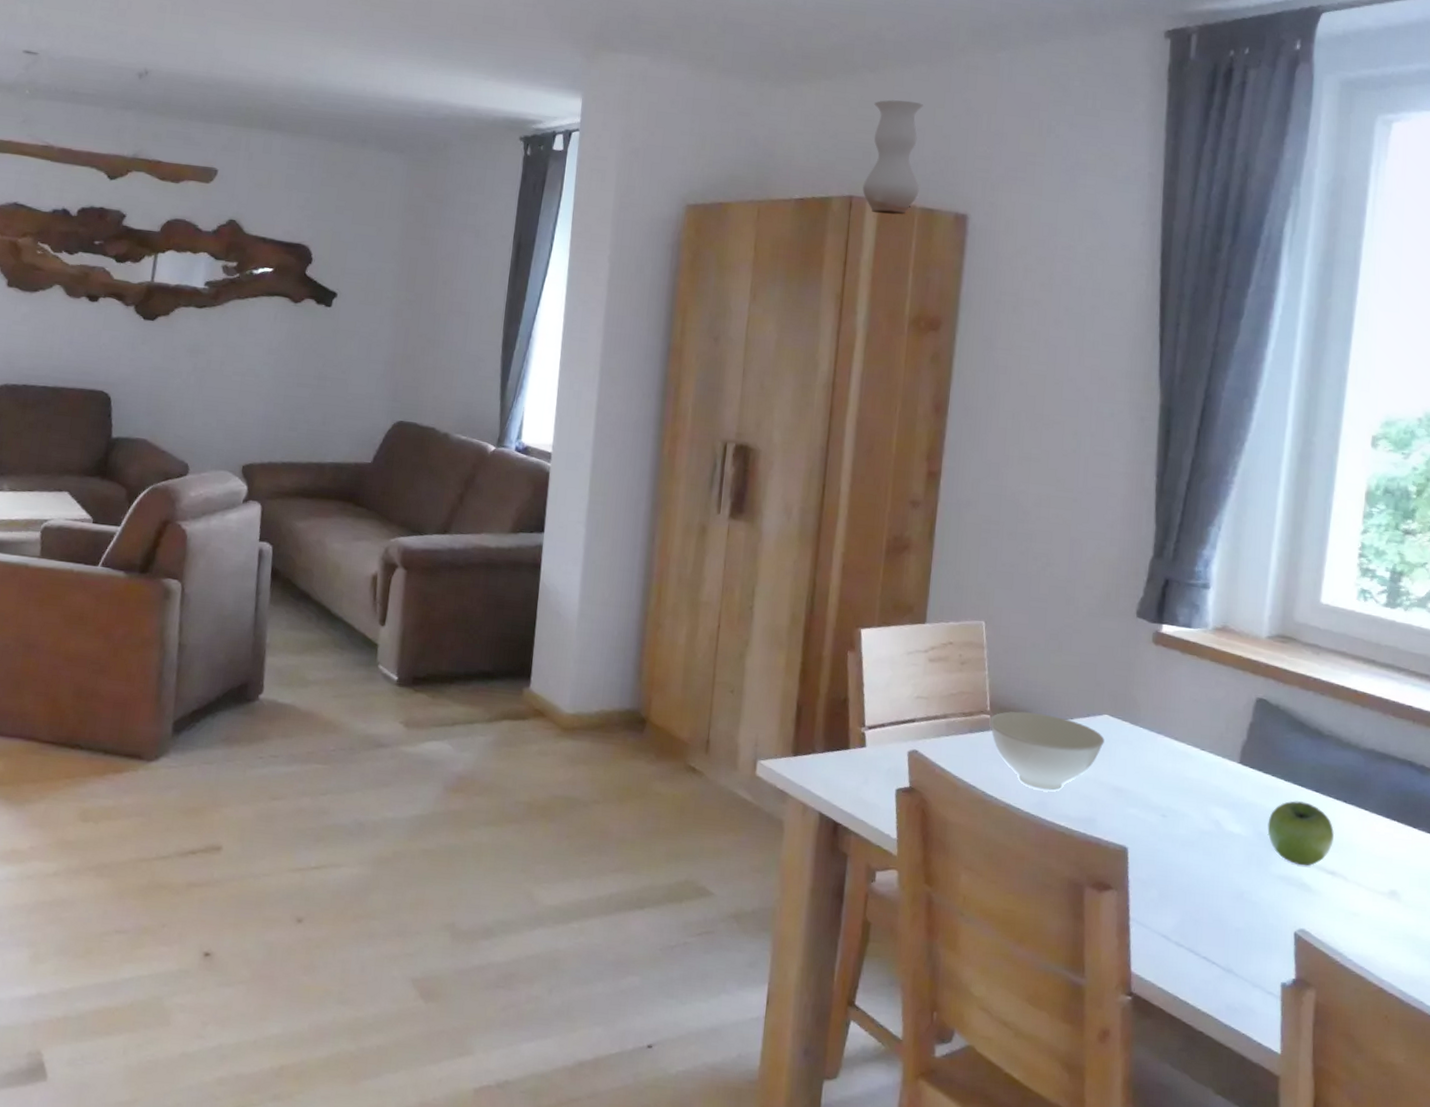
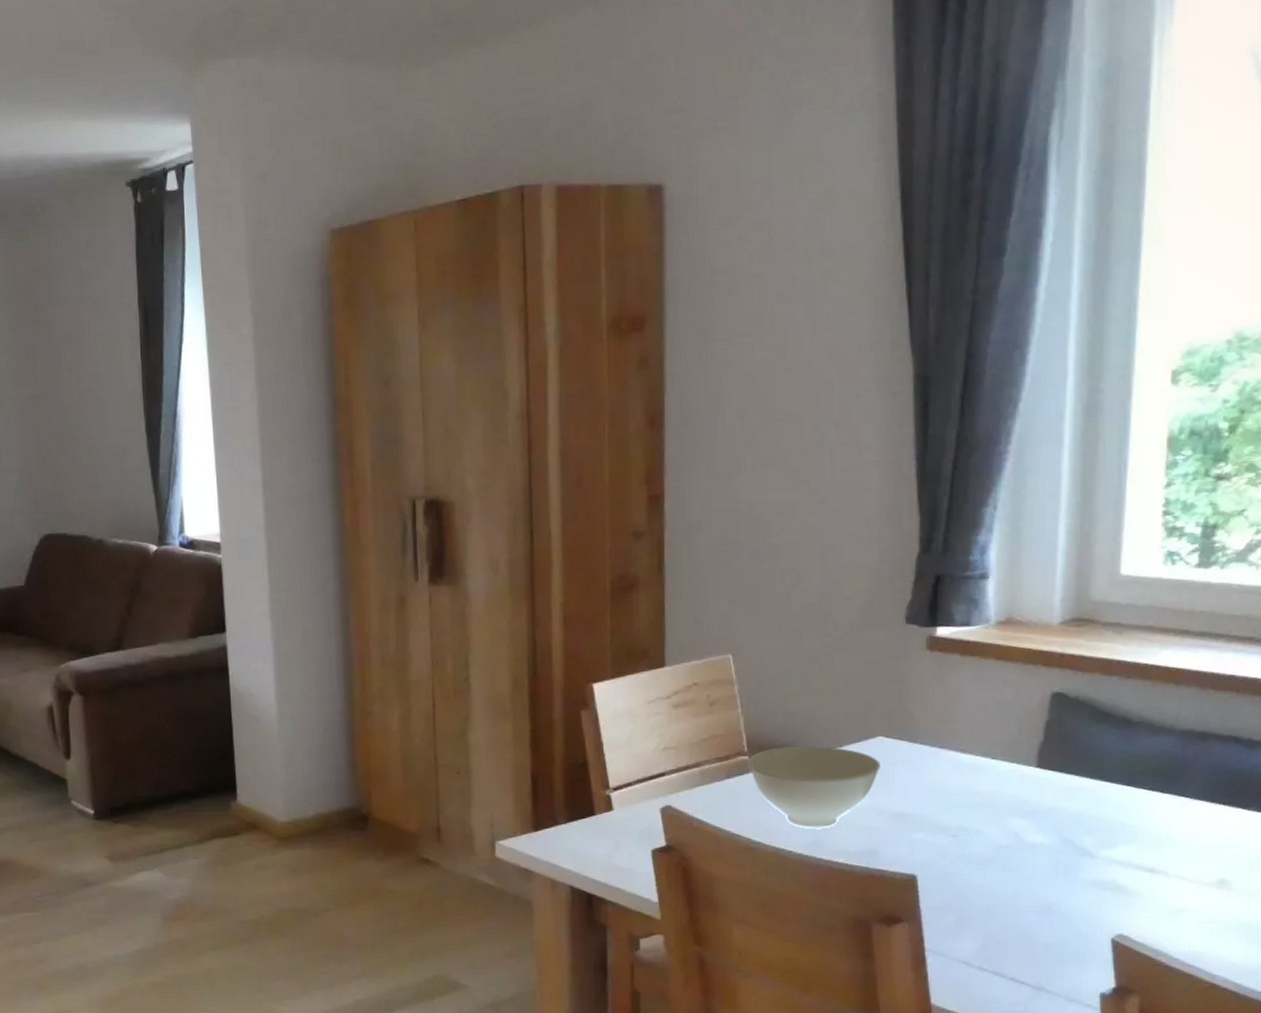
vase: present [862,100,923,215] -> none [534,55,602,202]
fruit: present [1267,801,1334,866] -> none [1074,798,1150,867]

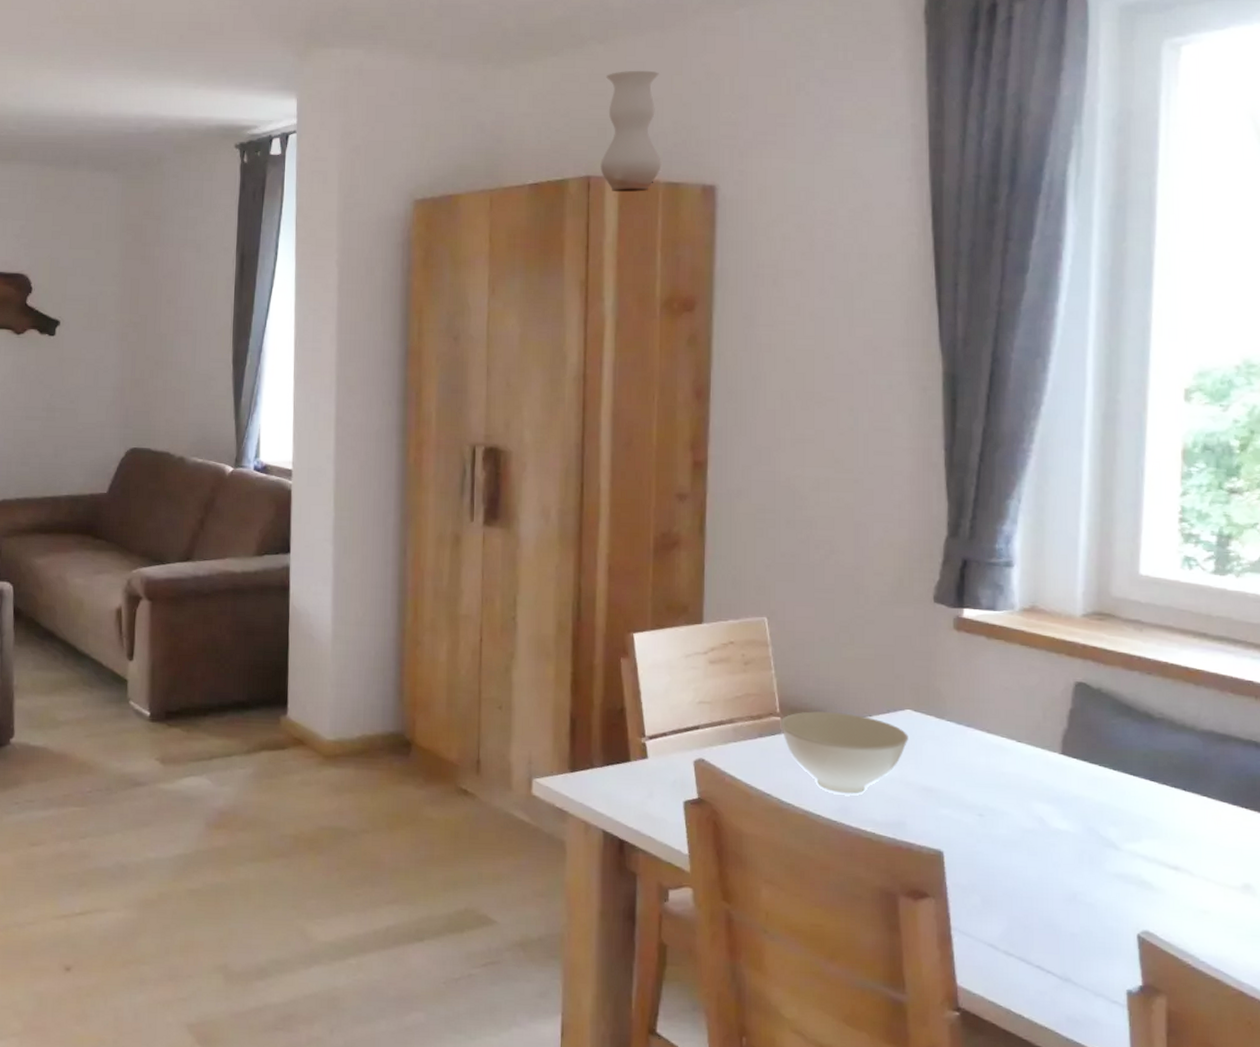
vase: none [534,55,602,202] -> present [600,70,662,193]

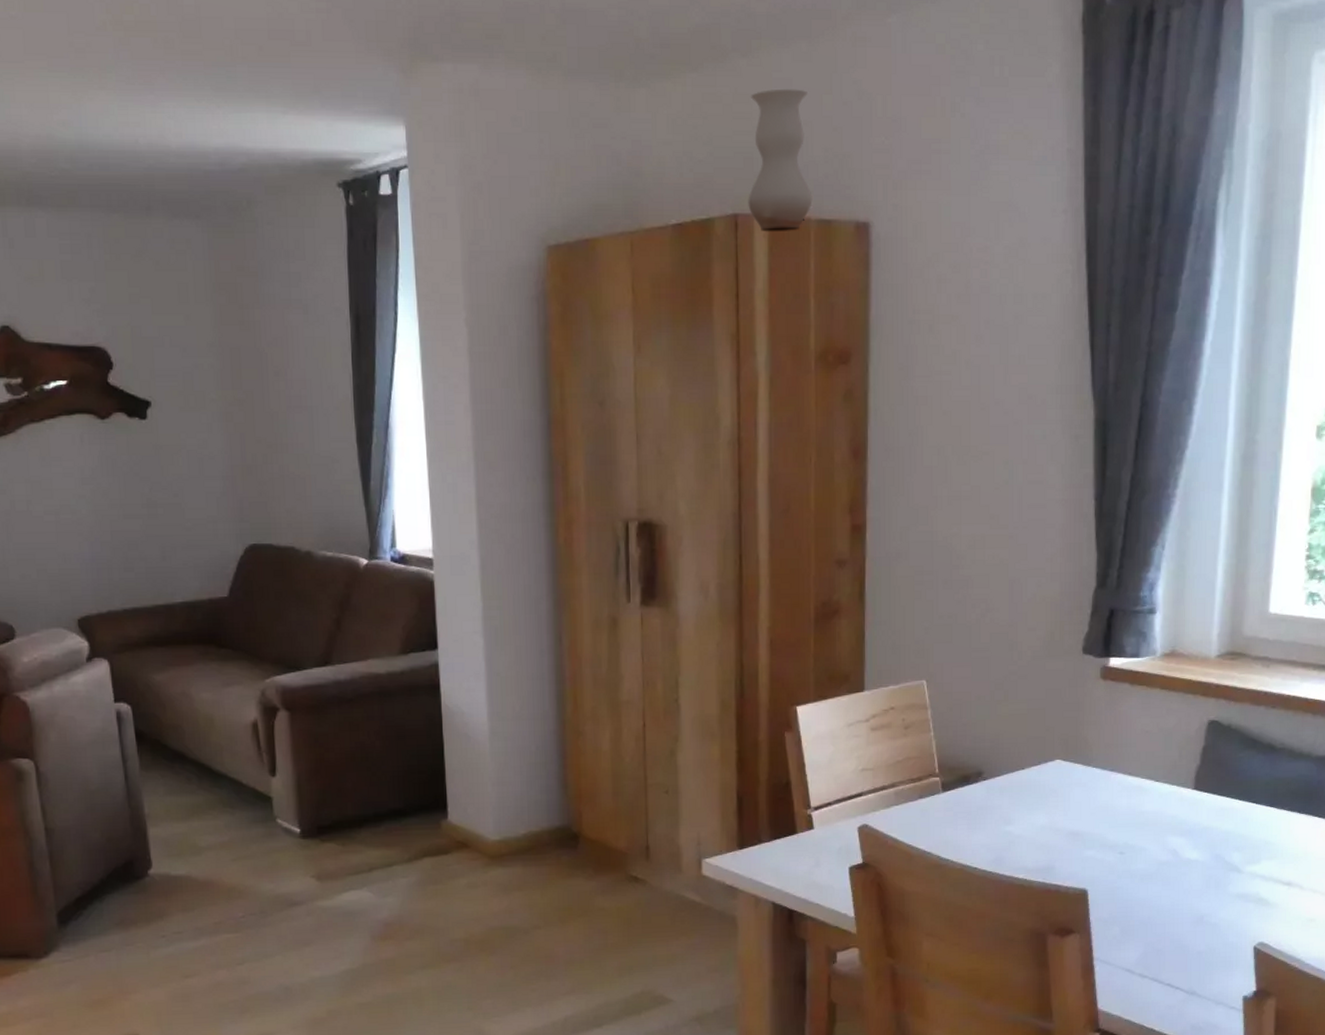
bowl: present [780,711,908,794] -> none [939,768,1058,845]

